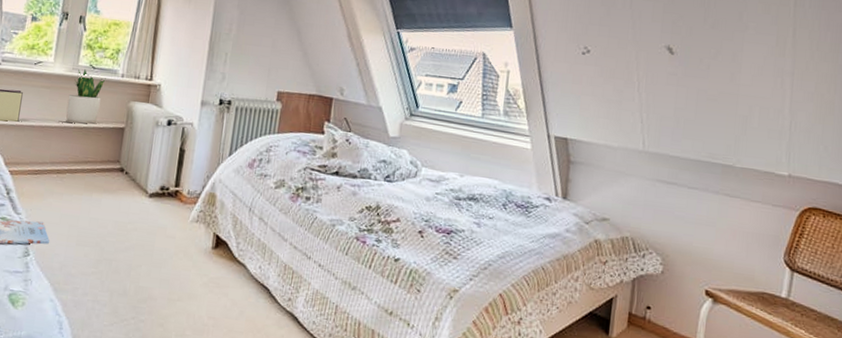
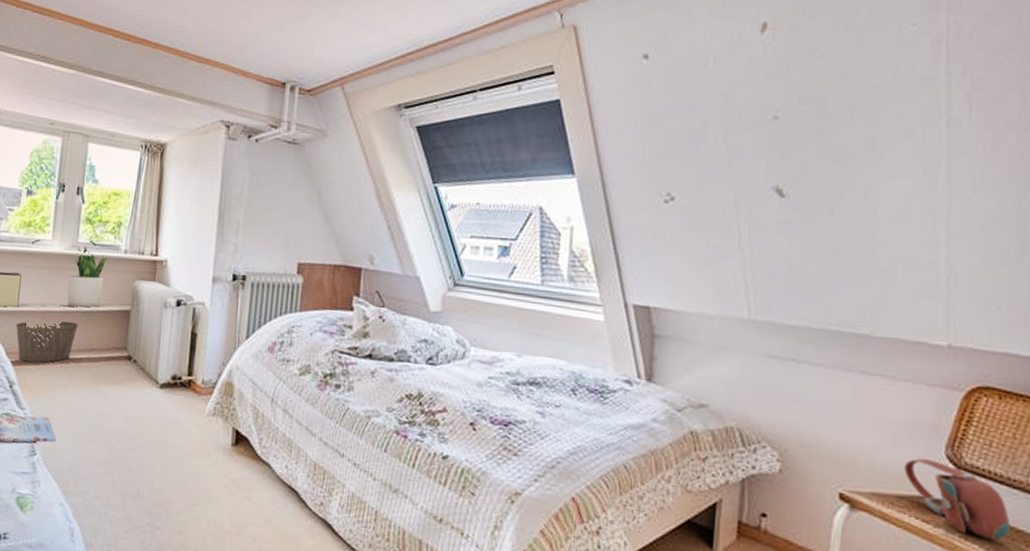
basket: none [15,134,75,173] -> present [15,321,78,363]
handbag: none [754,263,828,327] -> present [904,458,1011,541]

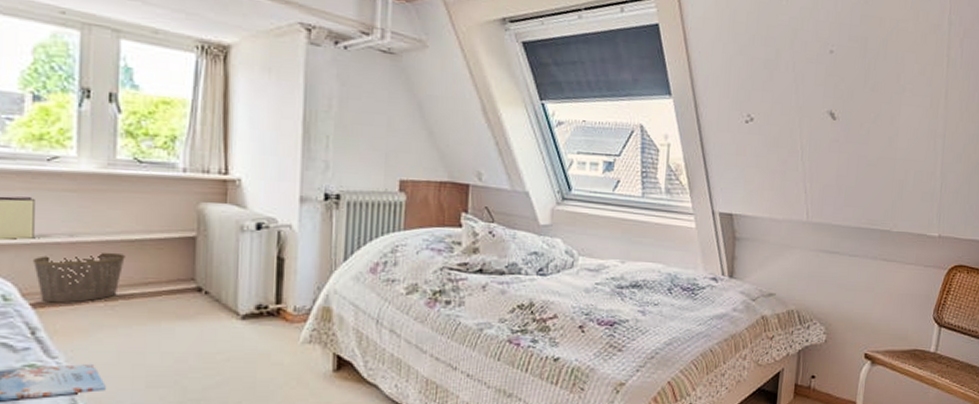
planter: present [67,246,108,308] -> none [106,164,160,237]
handbag: present [904,458,1011,541] -> none [907,322,969,375]

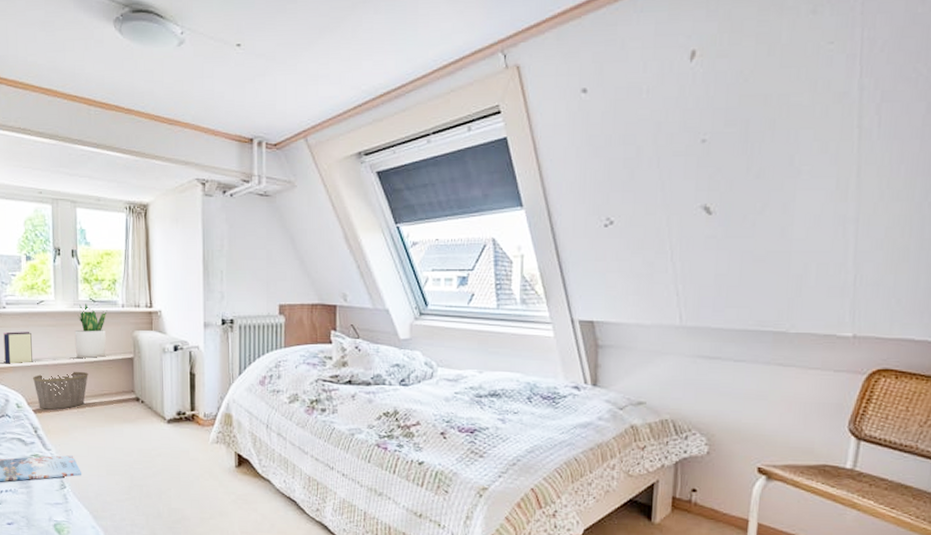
planter: none [106,164,160,237] -> present [74,303,107,359]

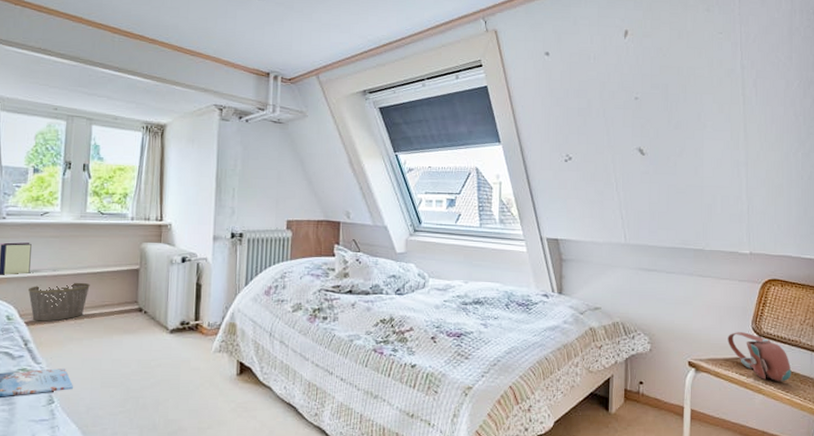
planter: present [74,303,107,359] -> none [78,216,116,270]
handbag: none [813,434,901,496] -> present [728,332,792,382]

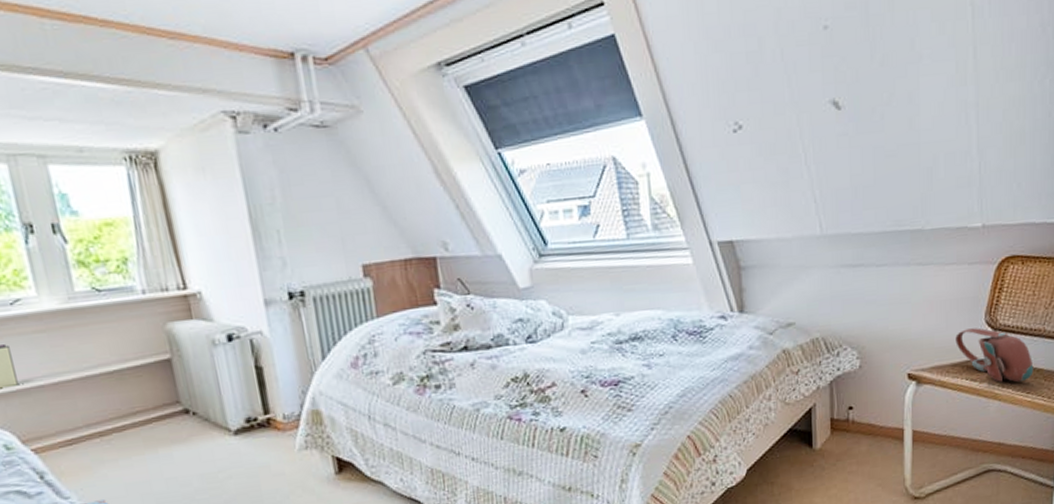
basket: present [27,283,90,322] -> none [22,387,109,446]

